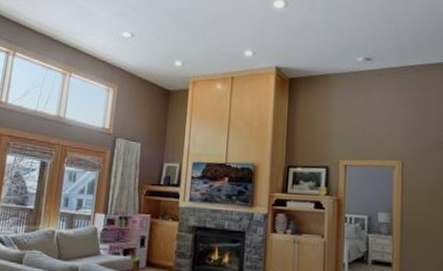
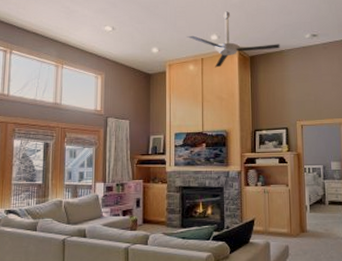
ceiling fan: none [216,24,326,89] -> present [187,11,280,68]

